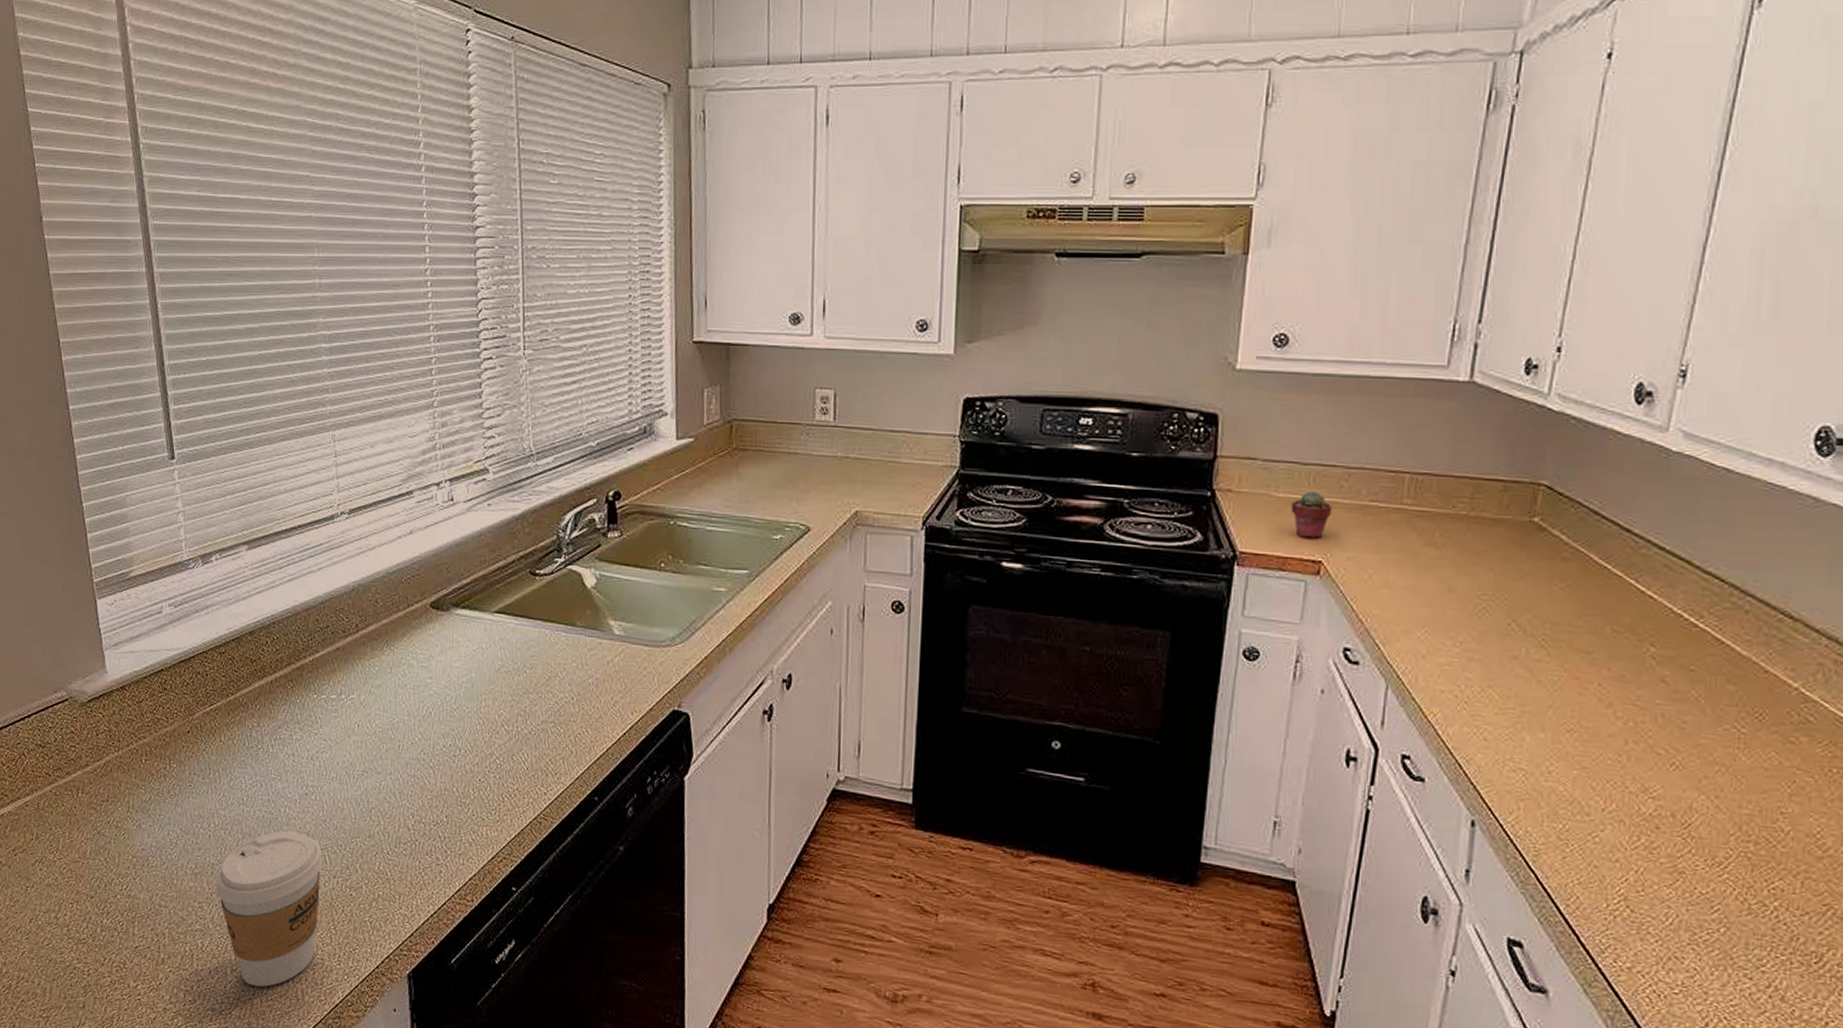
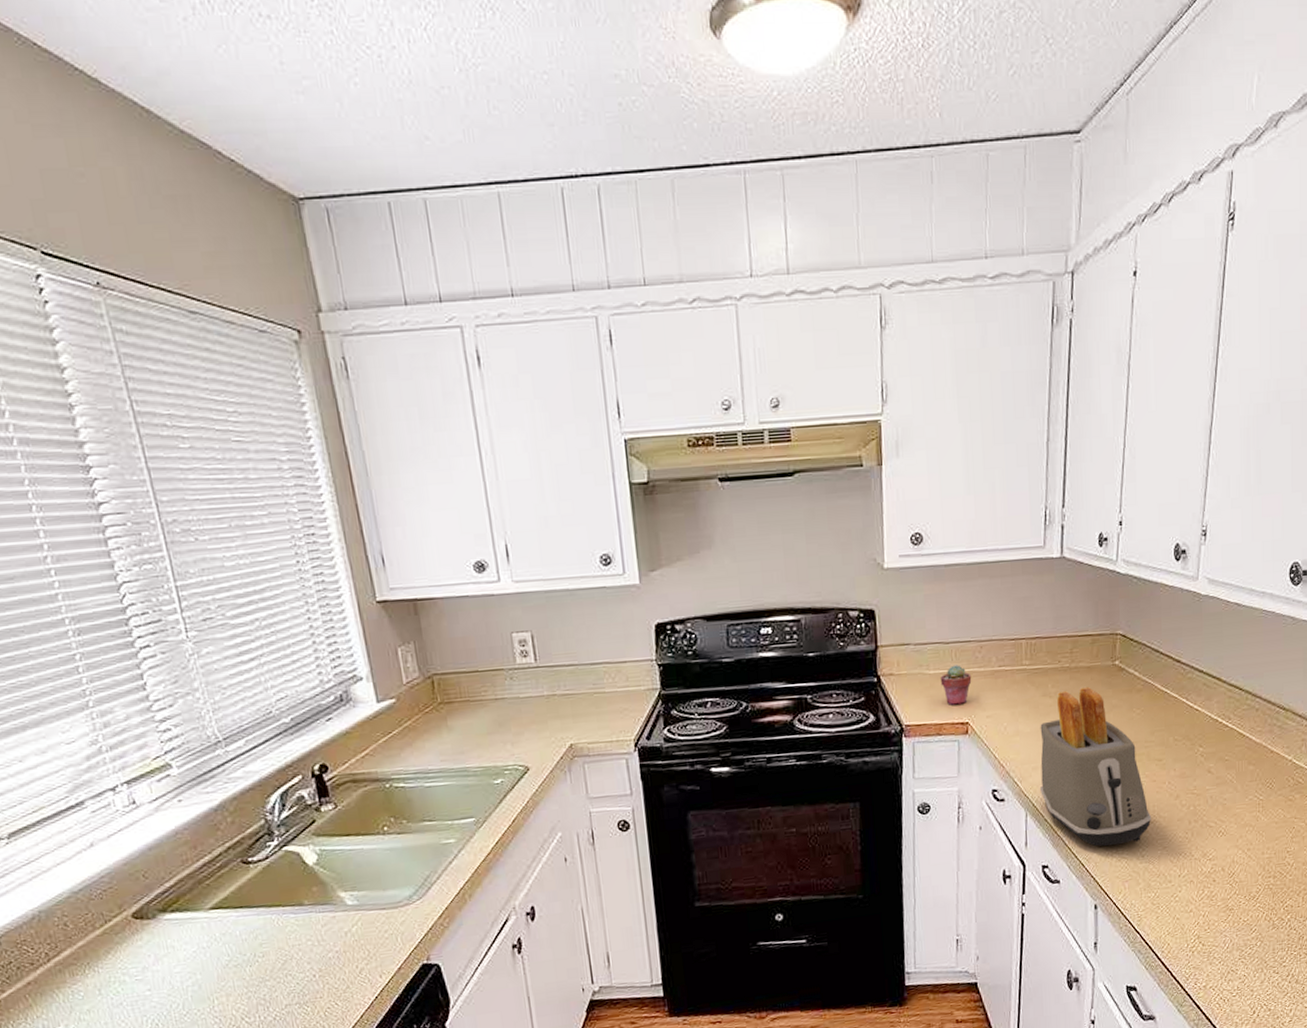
toaster: none [1410,542,1569,752] -> present [1040,686,1152,847]

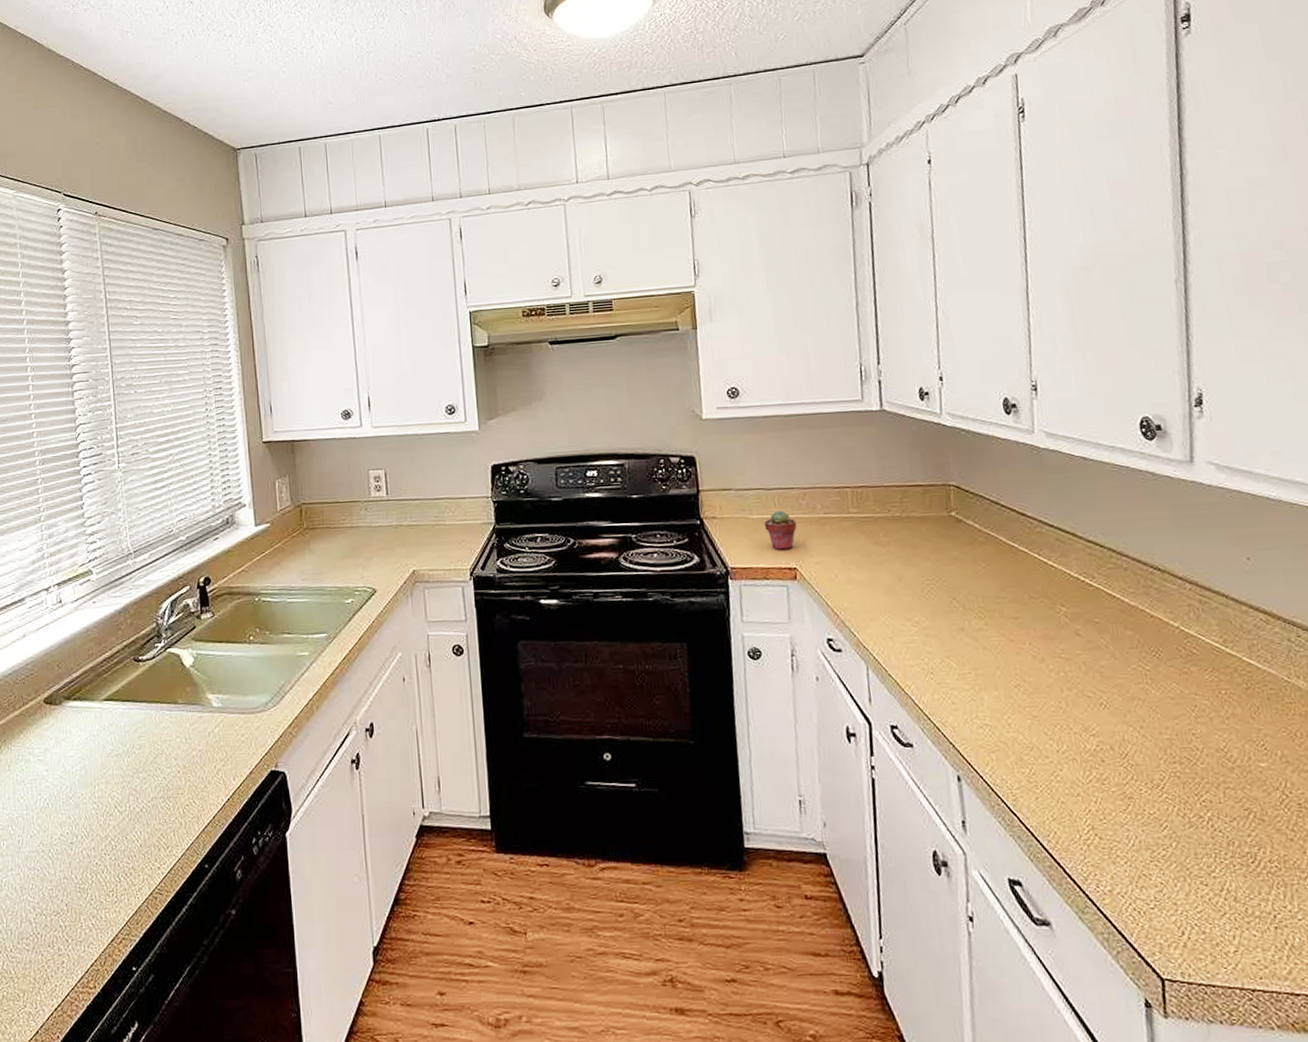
toaster: present [1040,686,1152,847] -> none [874,537,1015,710]

